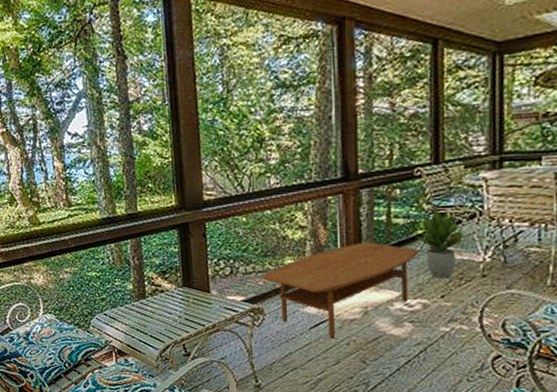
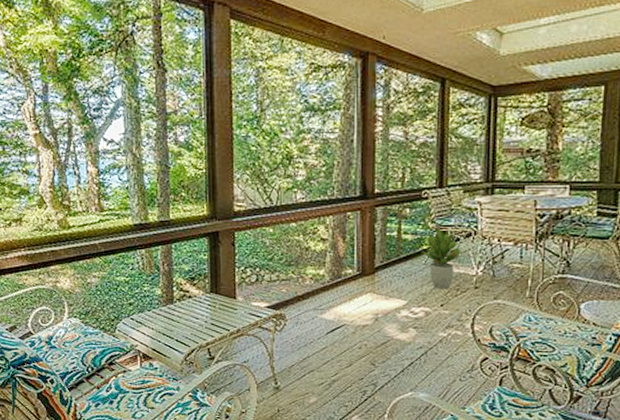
coffee table: present [263,242,420,339] -> none [286,255,425,343]

